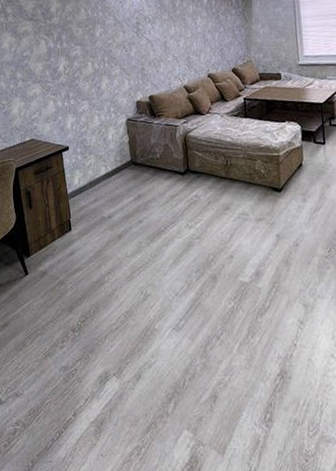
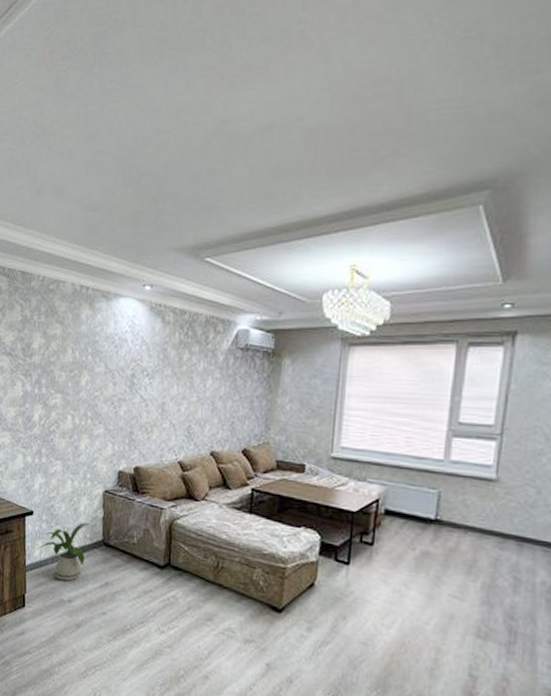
house plant: none [75,149,129,201] -> present [36,523,98,582]

